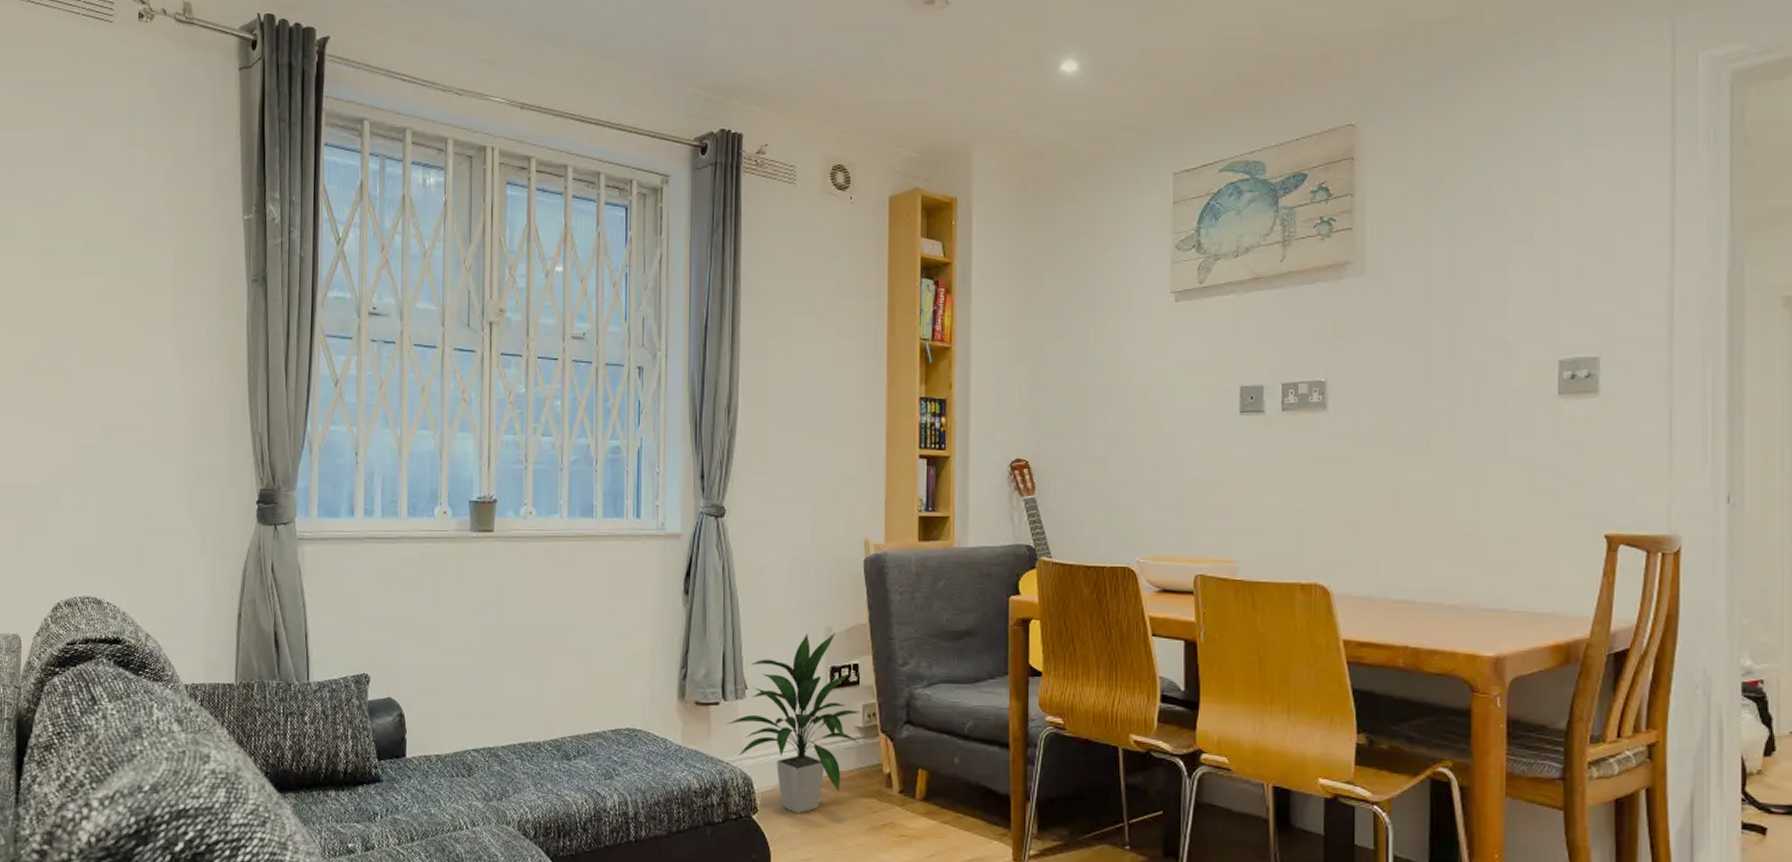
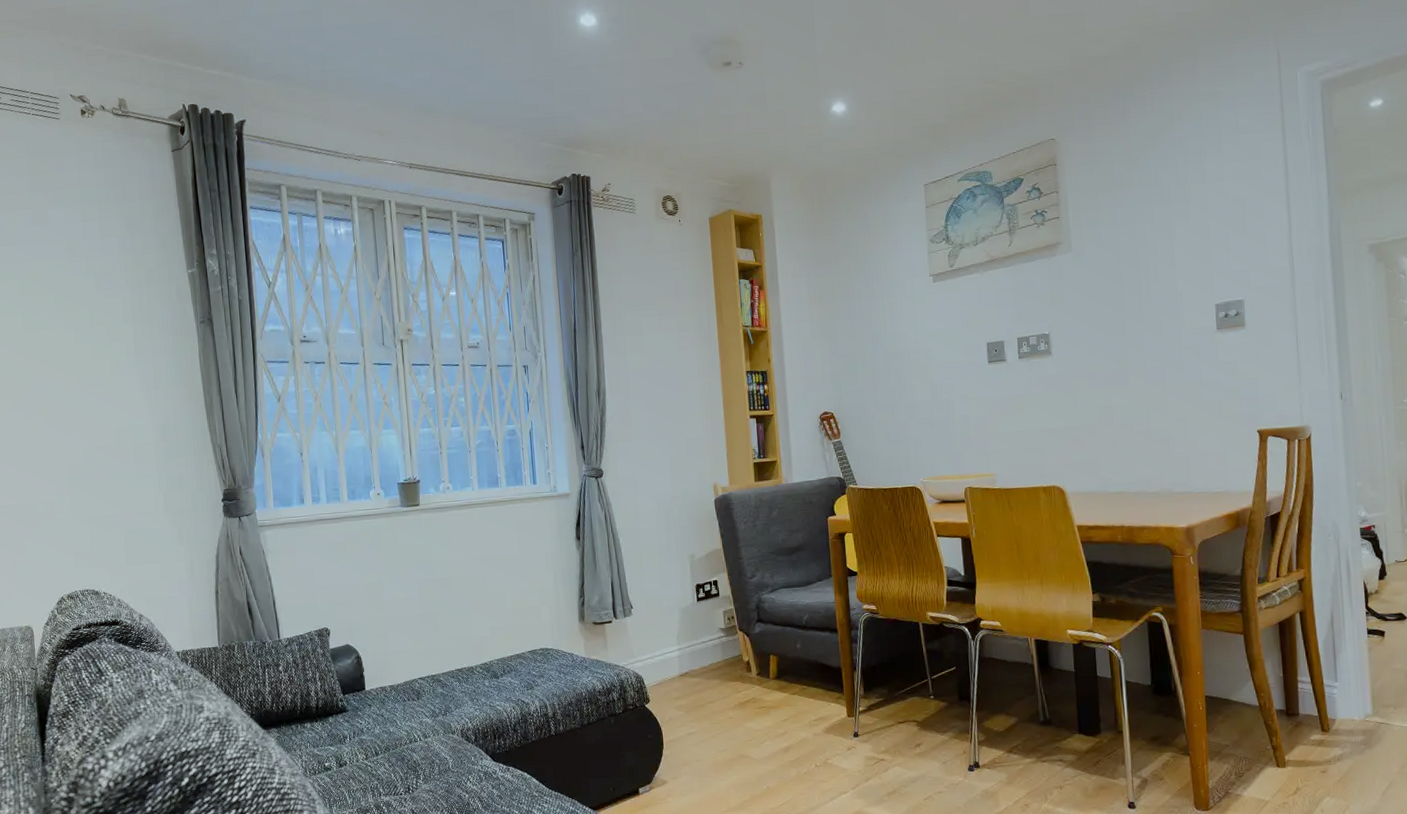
indoor plant: present [726,633,861,813] -> none [618,558,723,699]

